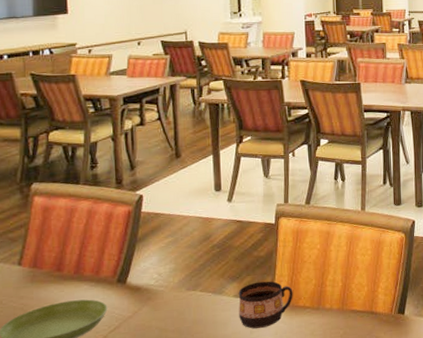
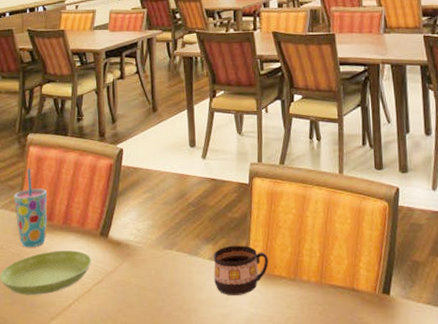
cup: none [15,219,56,301] -> present [14,168,47,248]

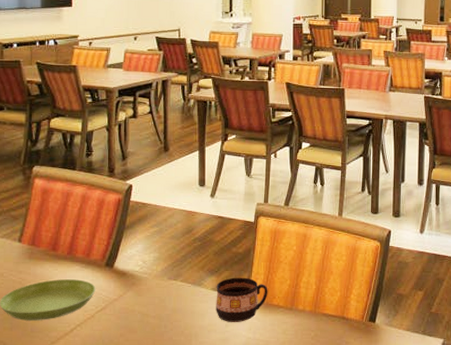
cup: present [14,168,47,248] -> none [16,200,51,276]

